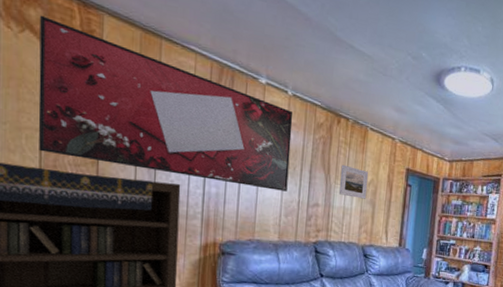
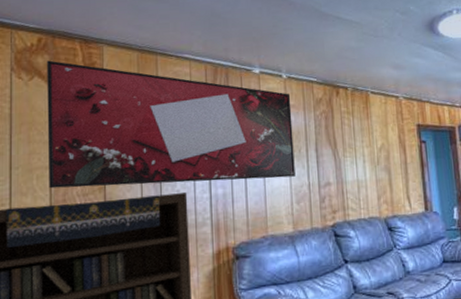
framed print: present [338,164,369,199] -> none [347,135,380,168]

